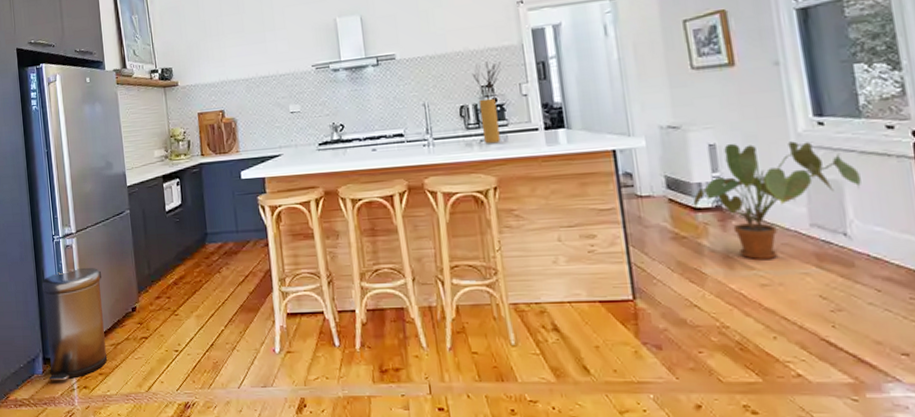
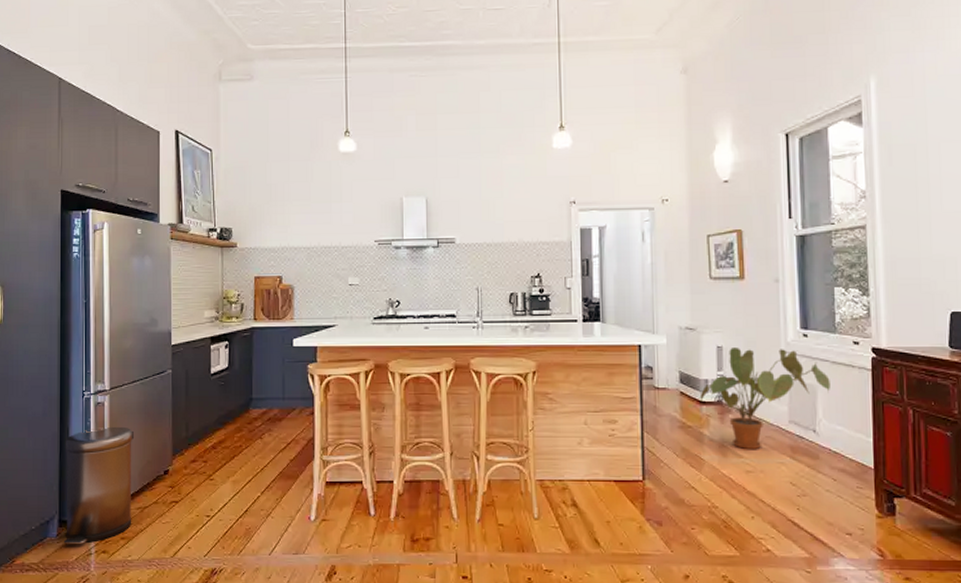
vase: present [472,61,502,144] -> none [524,254,551,331]

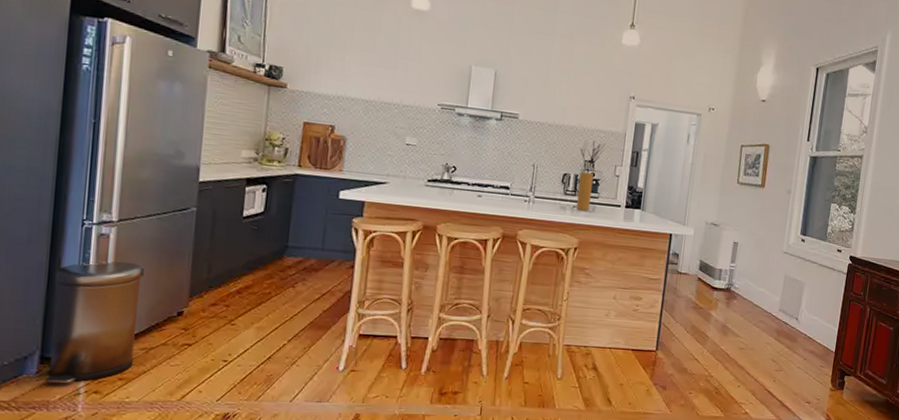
vase: none [524,254,551,331] -> present [575,140,606,212]
house plant: present [699,348,830,450] -> none [713,244,815,331]

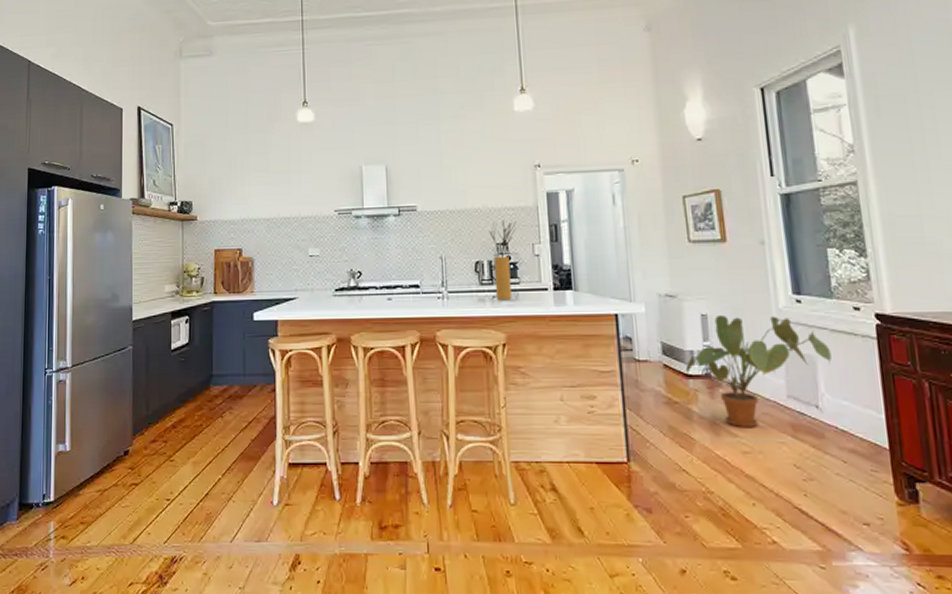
pedal bin: present [44,261,144,384] -> none [23,405,94,530]
house plant: none [713,244,815,331] -> present [685,316,832,428]

